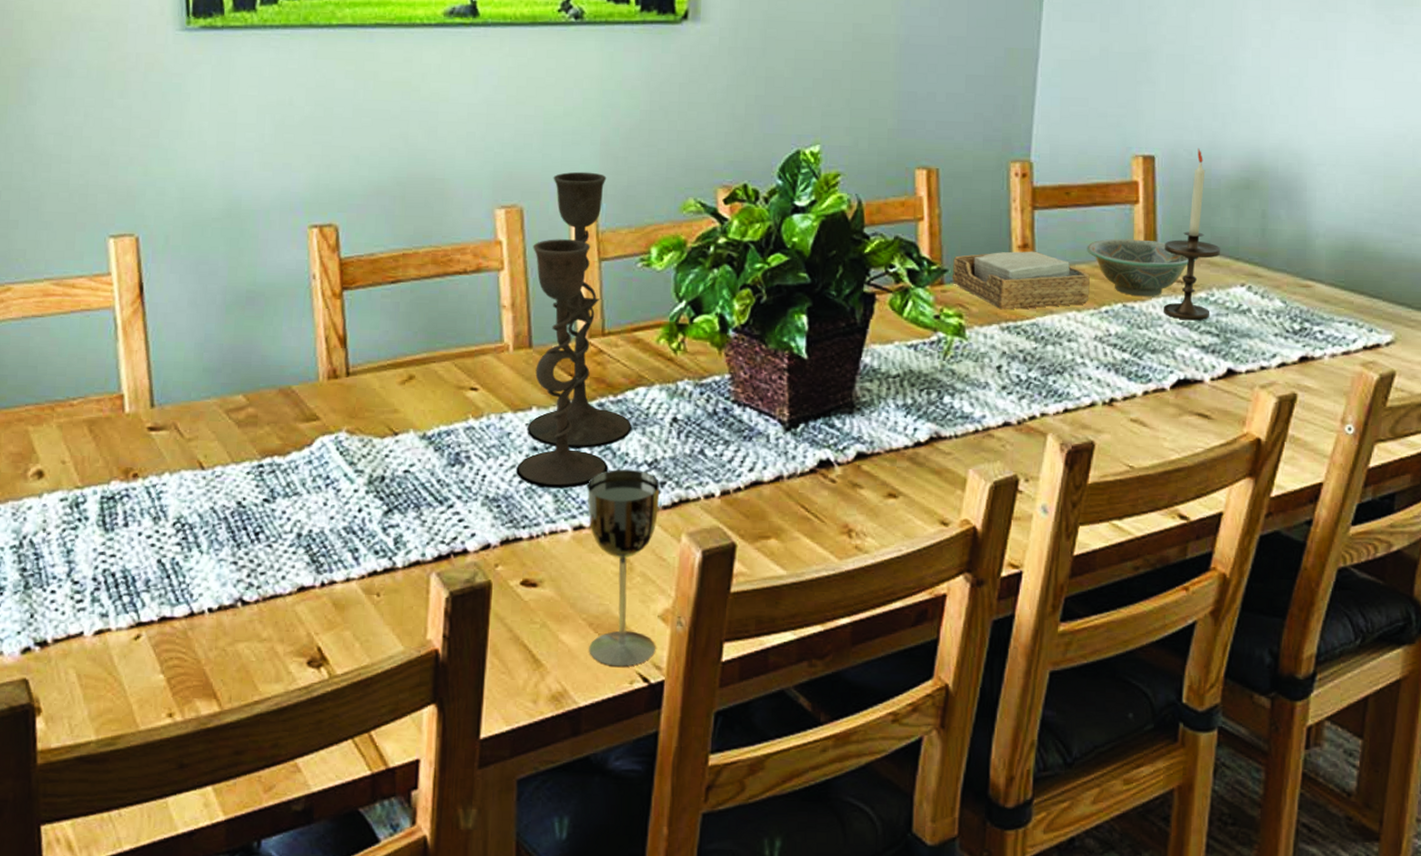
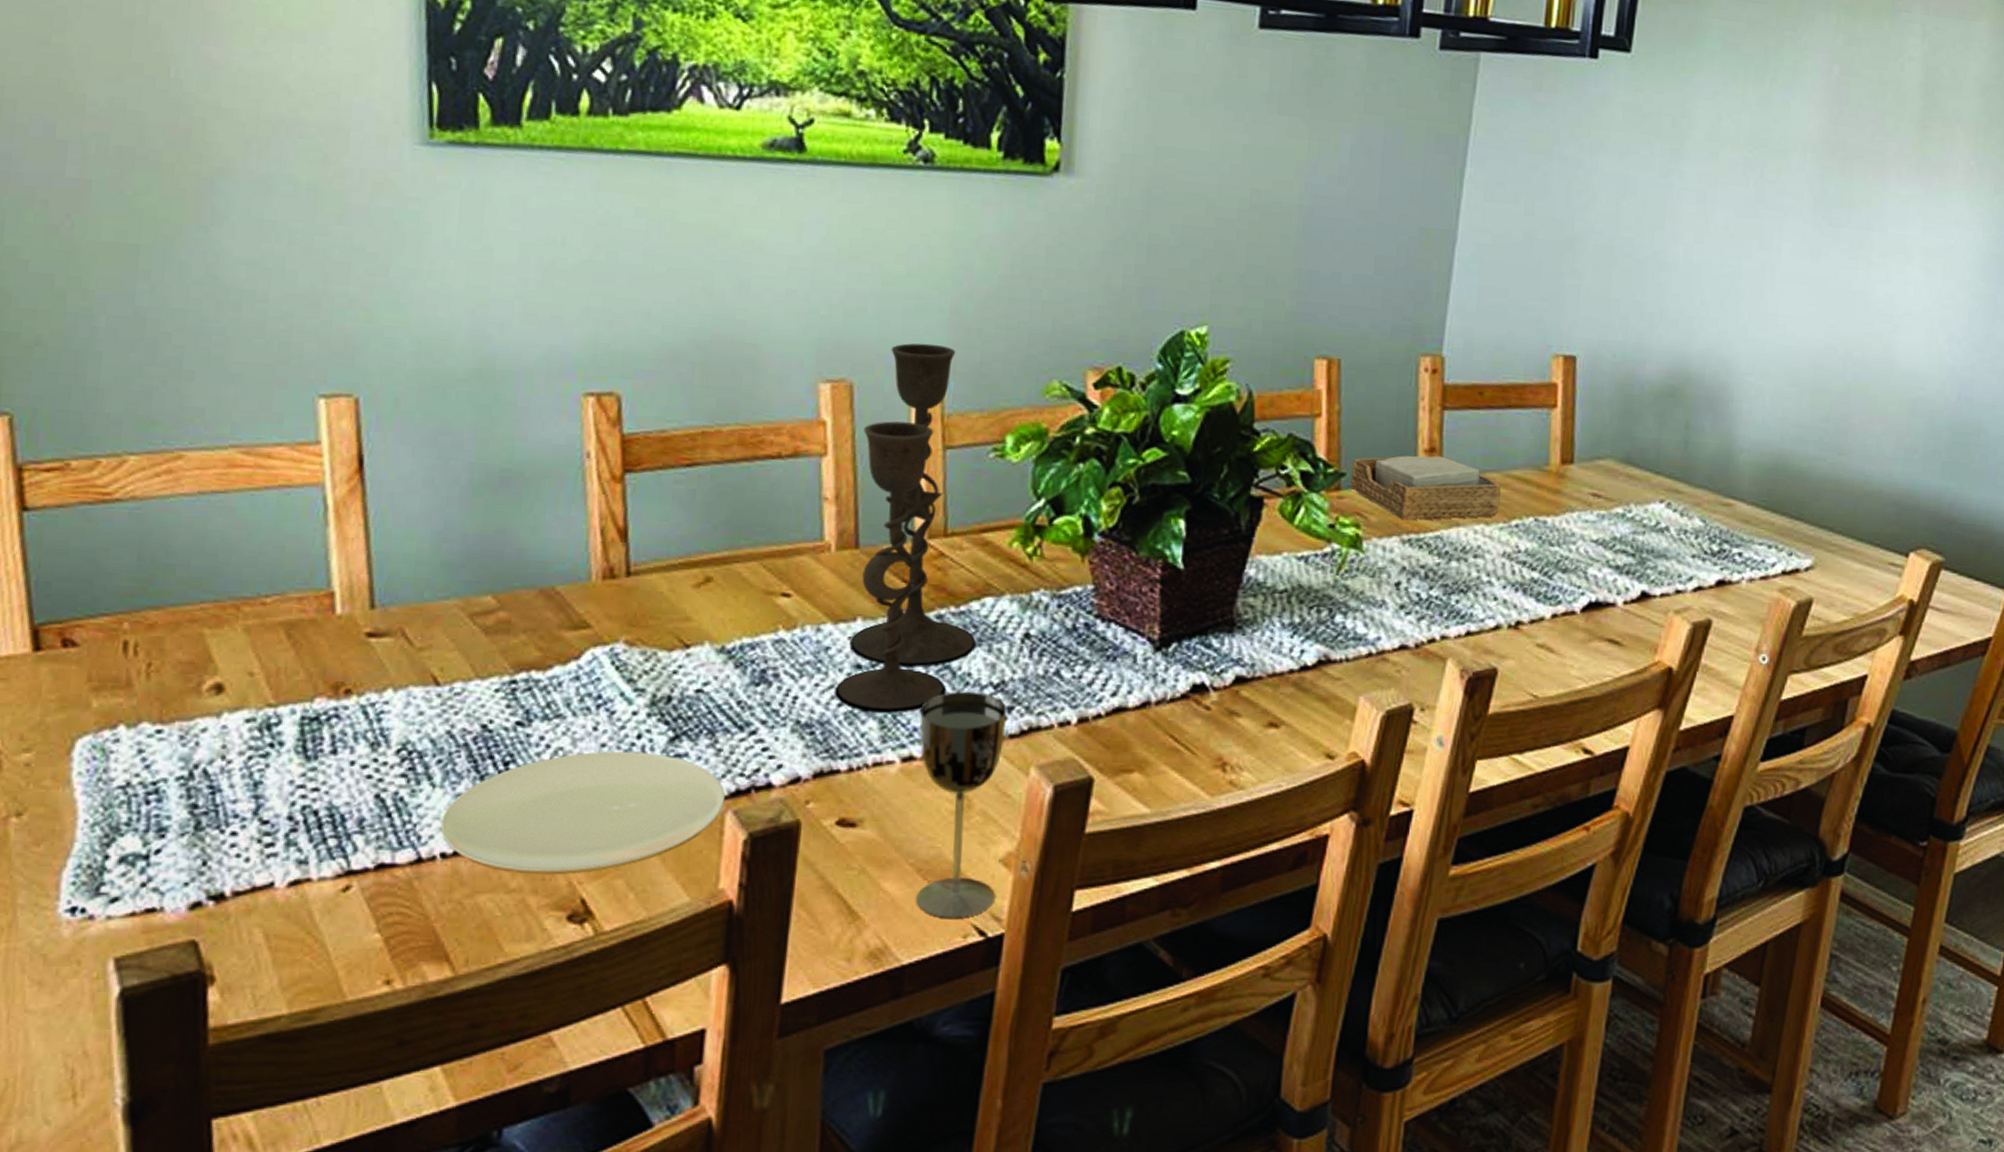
plate: none [207,523,430,627] -> present [440,751,726,875]
decorative bowl: present [1087,238,1197,297] -> none [1499,445,1616,511]
candlestick: present [1164,148,1221,321] -> none [1577,350,1641,539]

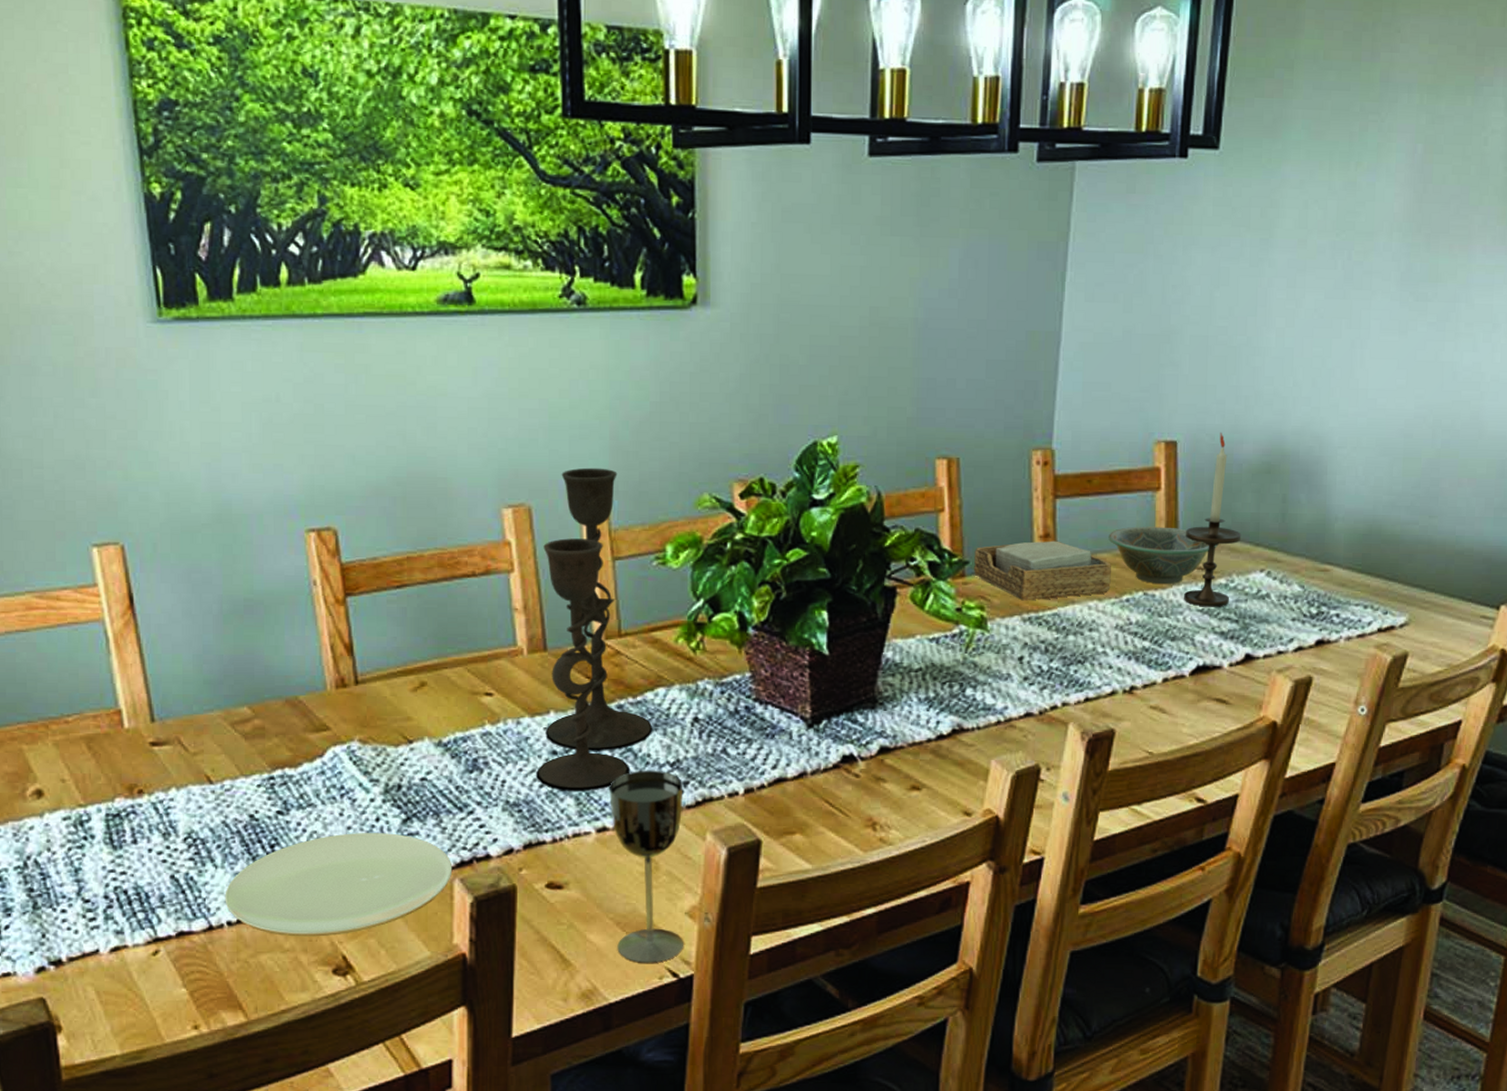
decorative bowl: none [1499,445,1616,511] -> present [1108,526,1218,585]
candlestick: none [1577,350,1641,539] -> present [1184,433,1242,607]

